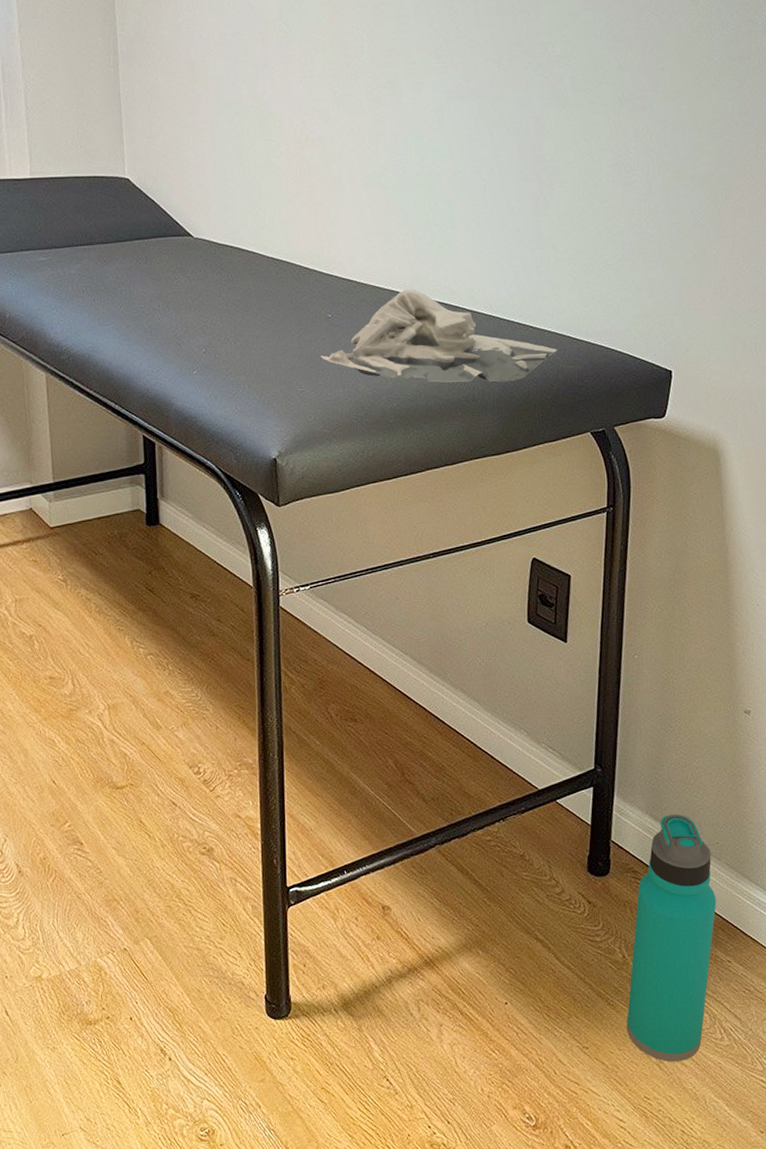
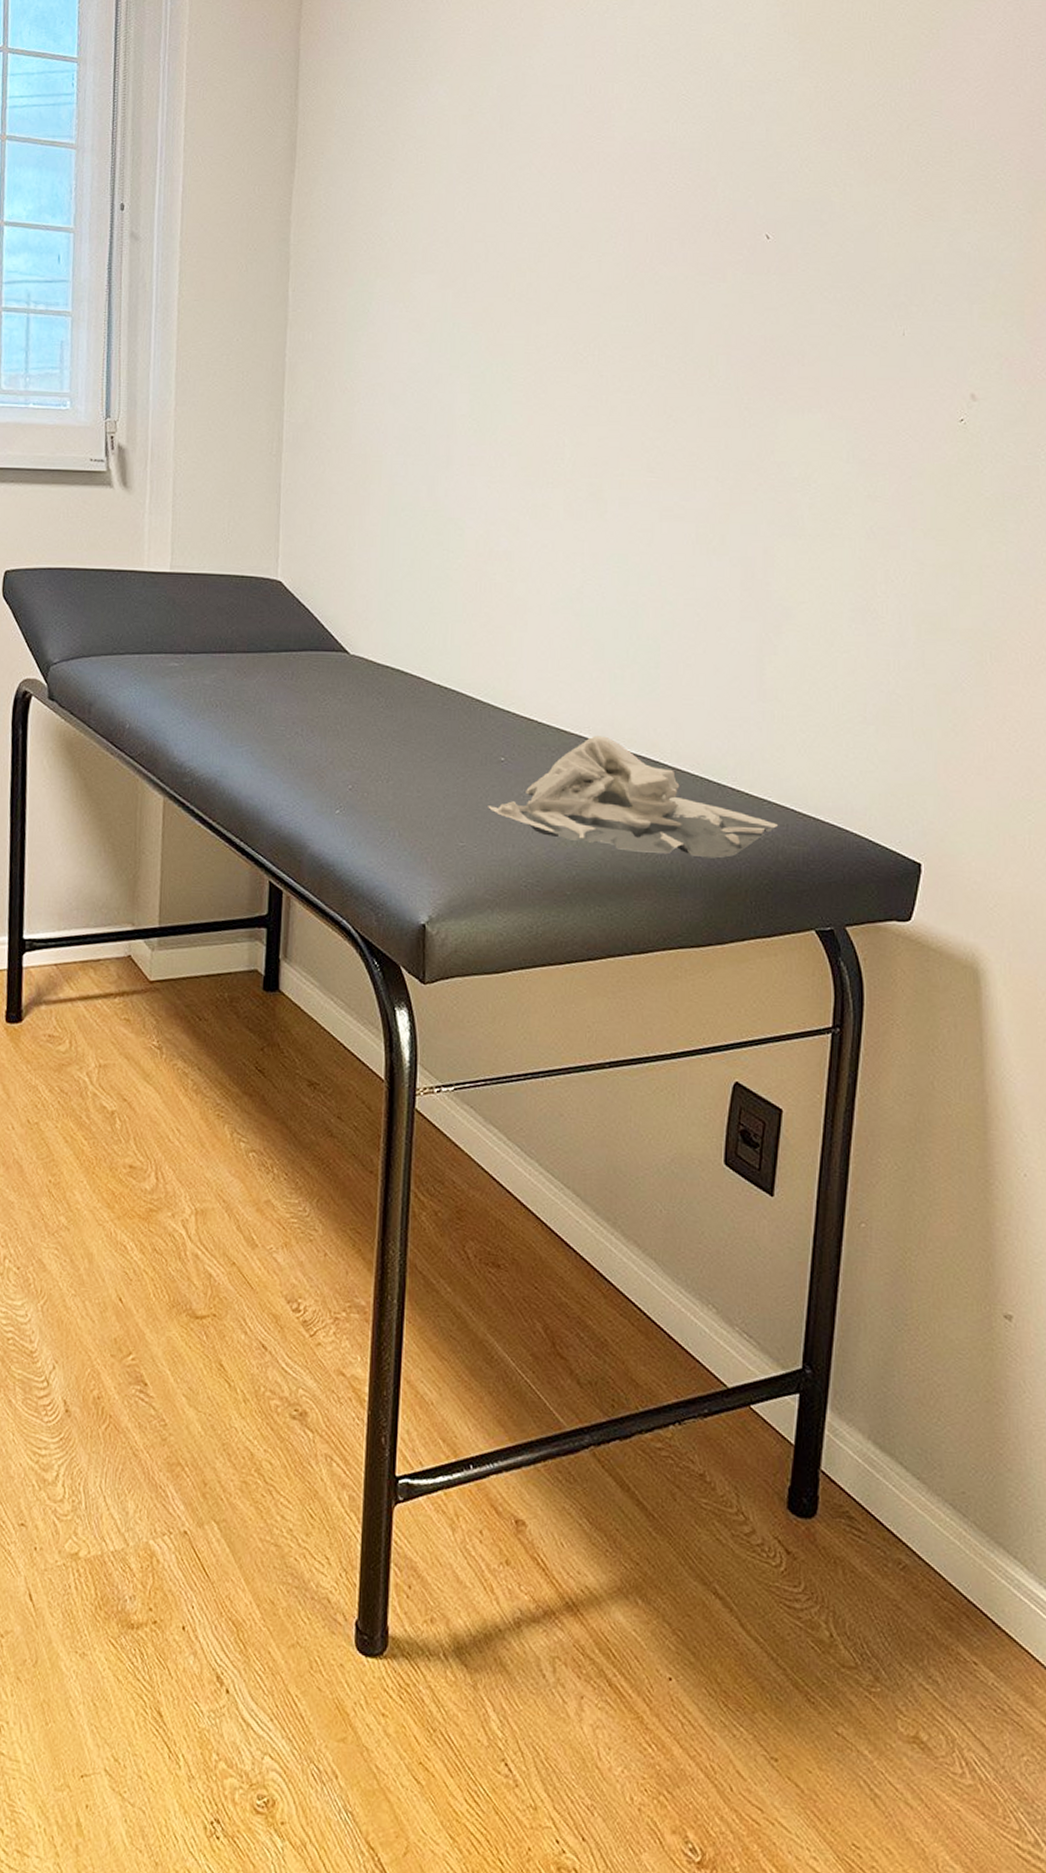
water bottle: present [627,814,716,1062] -> none [832,1444,960,1799]

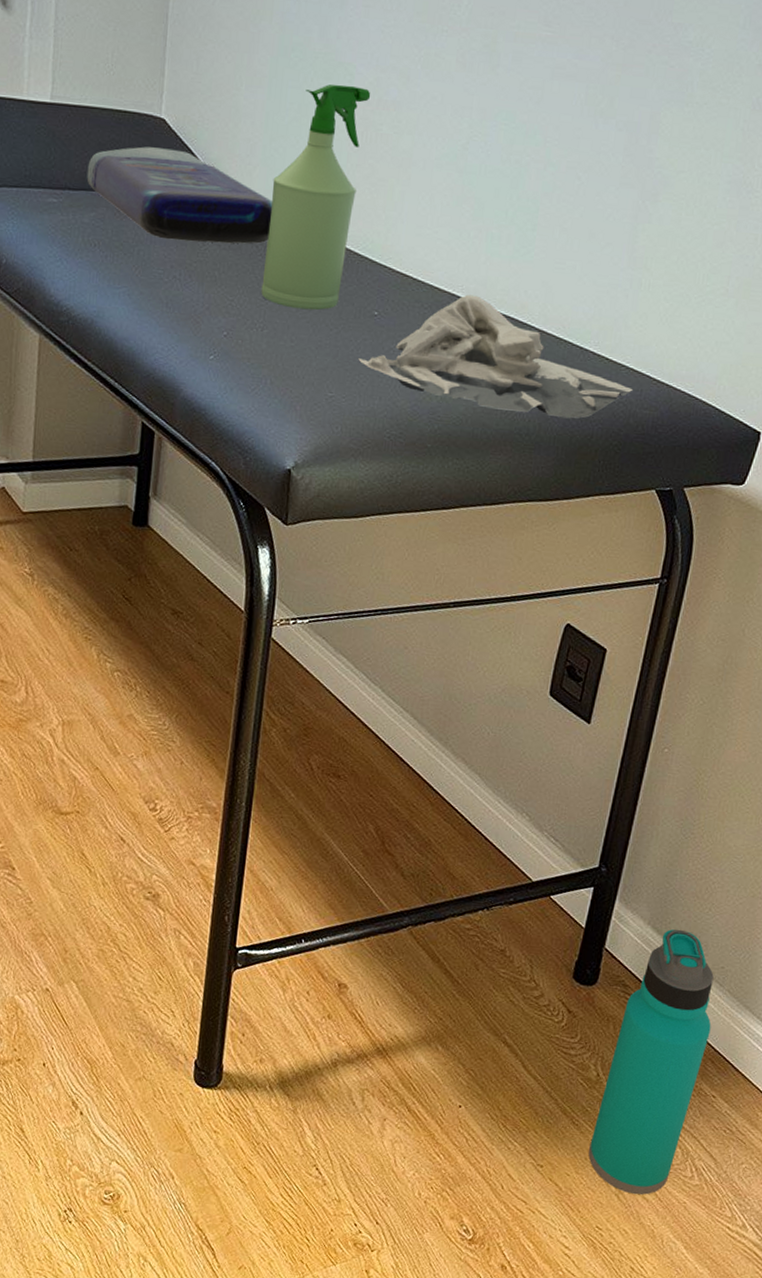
towel: none [207,608,392,698] -> present [86,146,274,244]
spray bottle: none [384,538,482,759] -> present [261,84,371,311]
water bottle: none [832,1444,960,1799] -> present [588,929,714,1195]

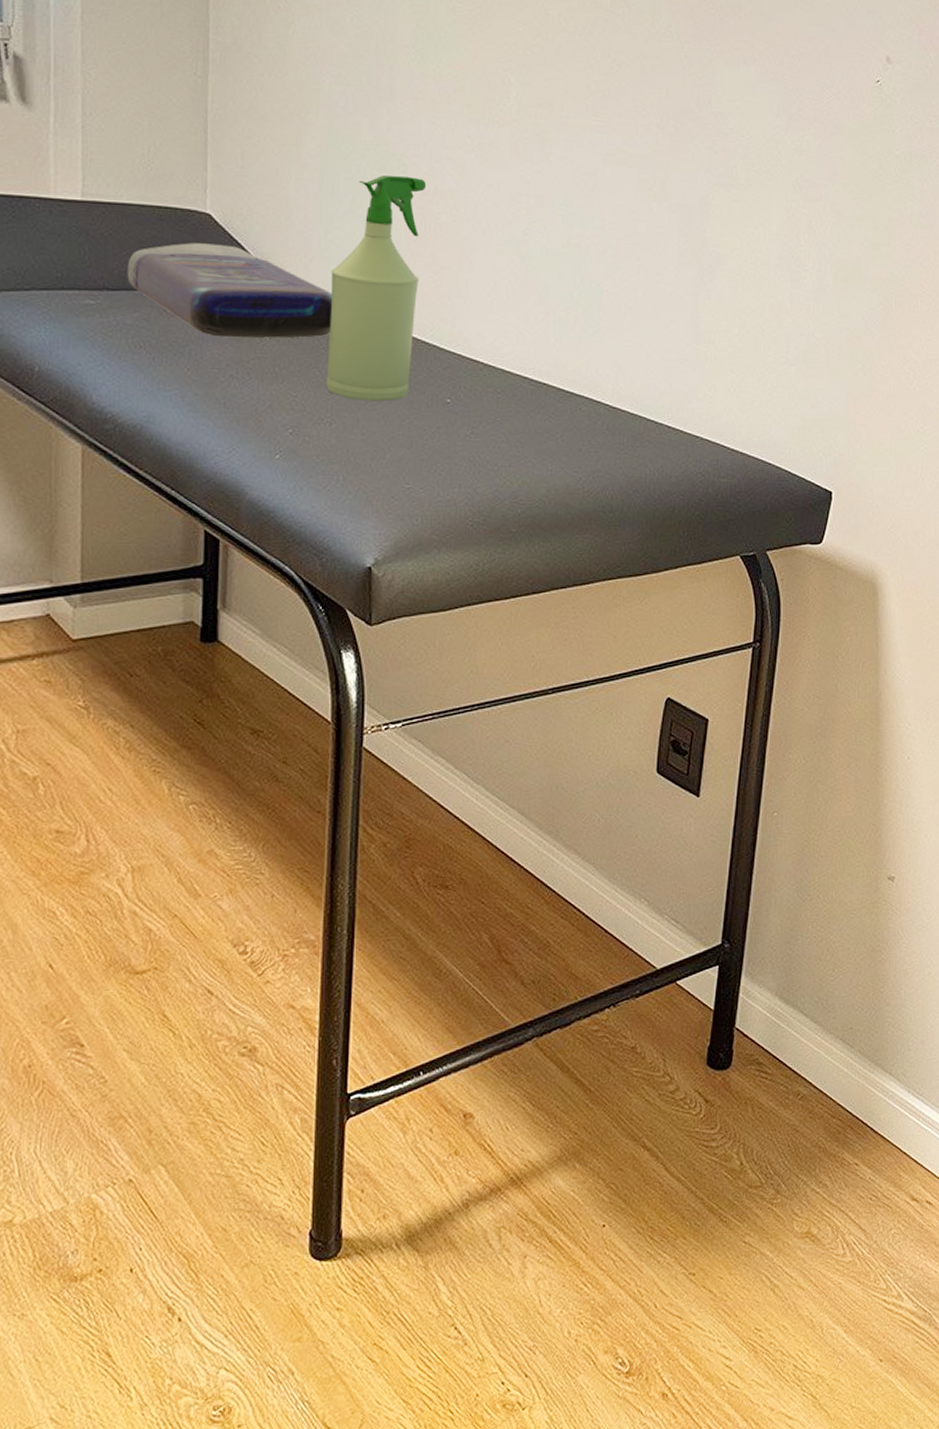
tissue: present [358,294,634,419] -> none [434,377,710,493]
water bottle: present [588,929,714,1195] -> none [740,995,847,1285]

